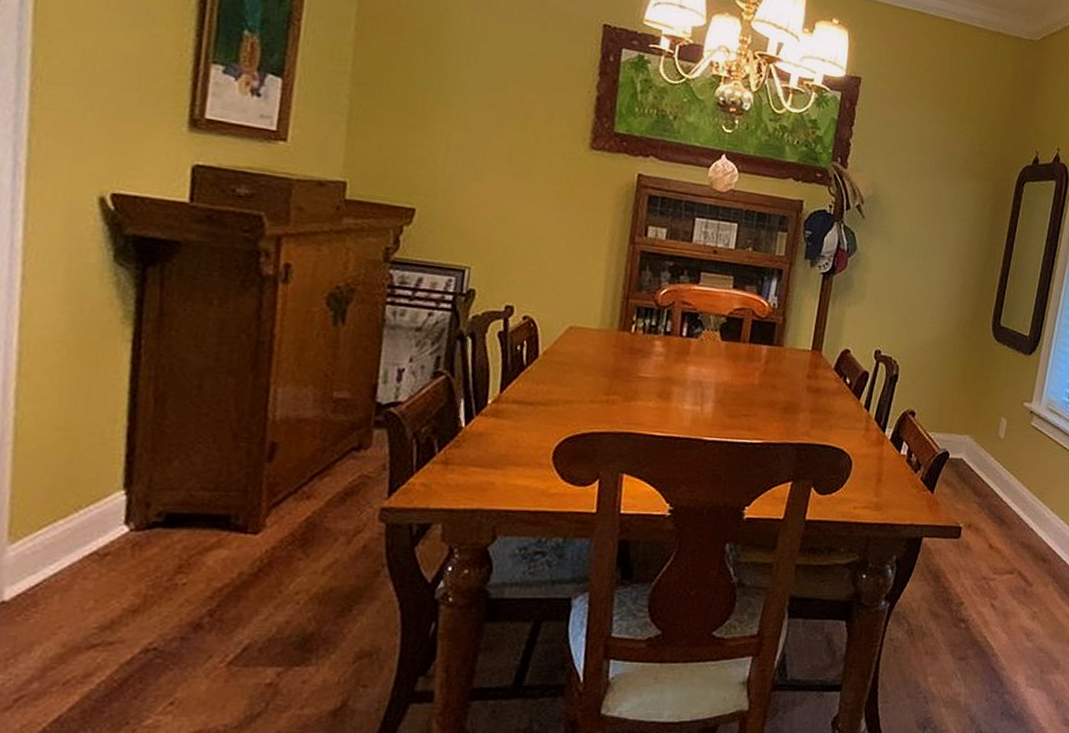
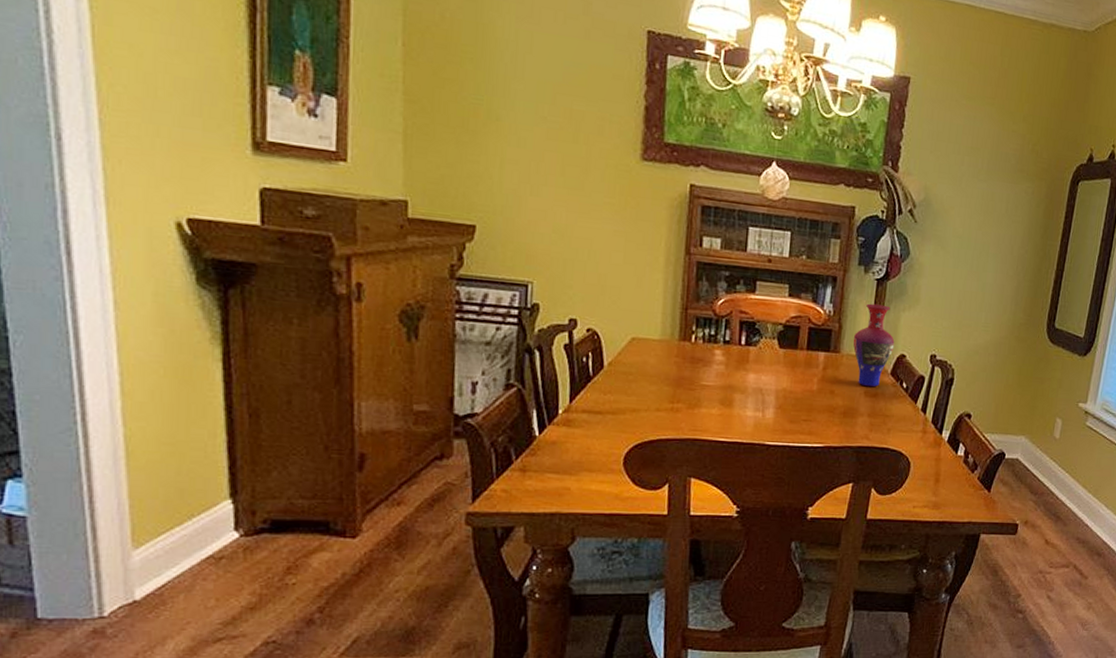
vase: none [796,297,839,383] -> present [852,303,895,387]

